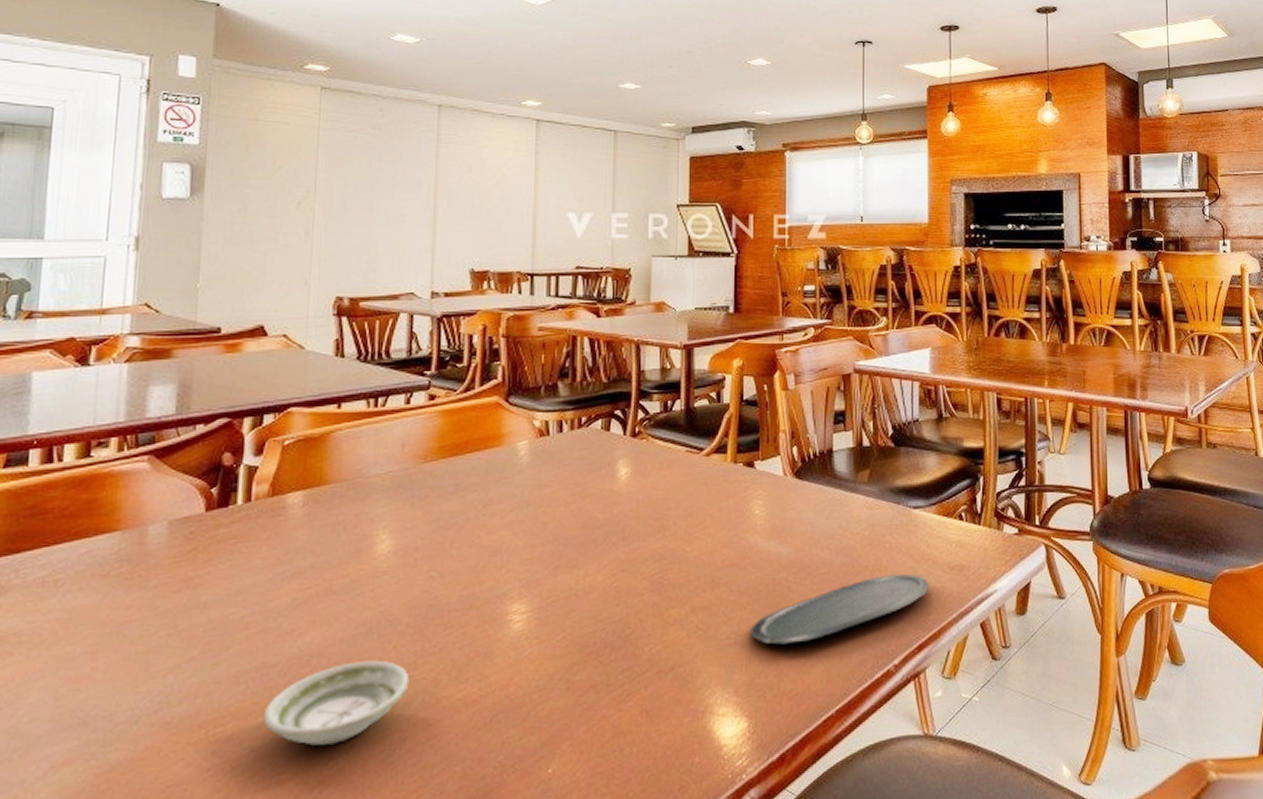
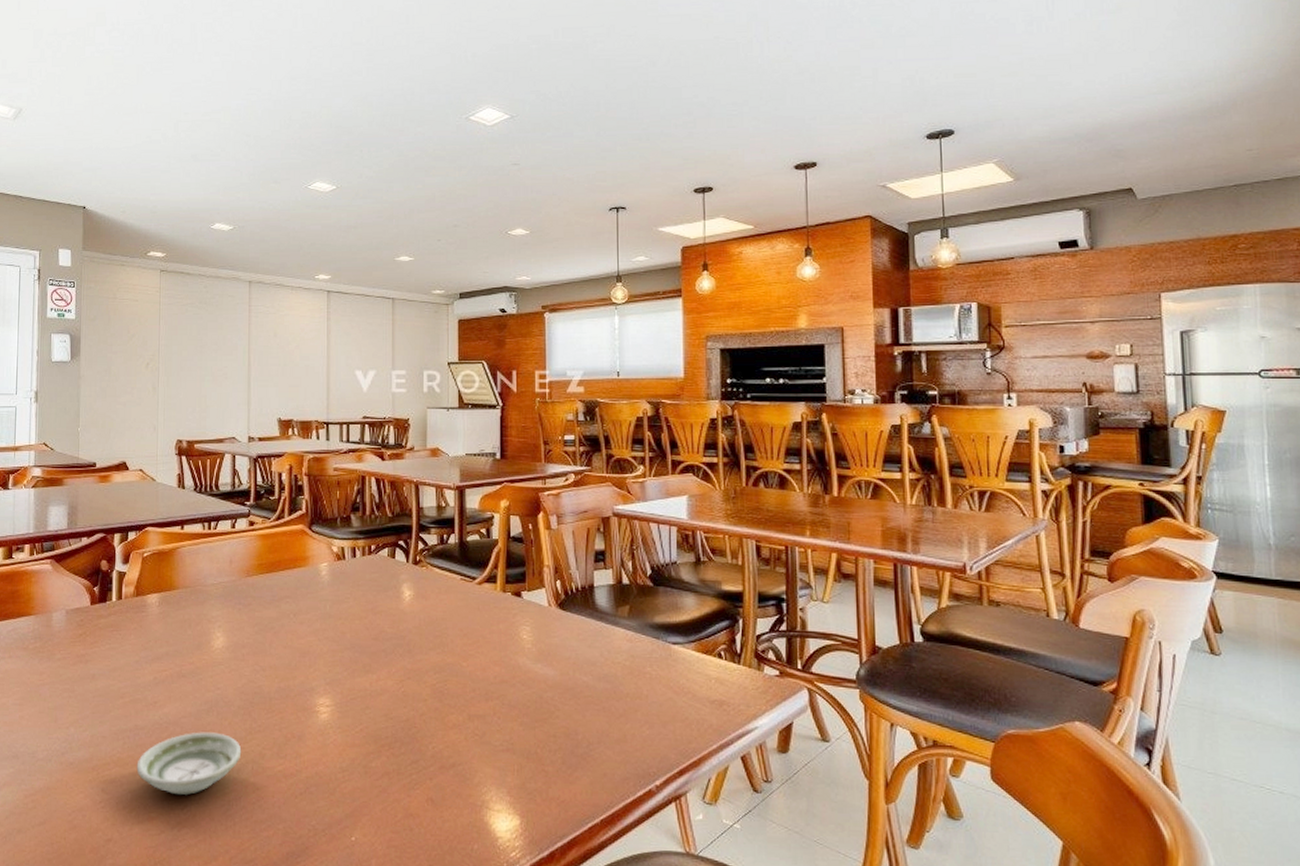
oval tray: present [750,574,930,645] -> none [520,703,690,756]

